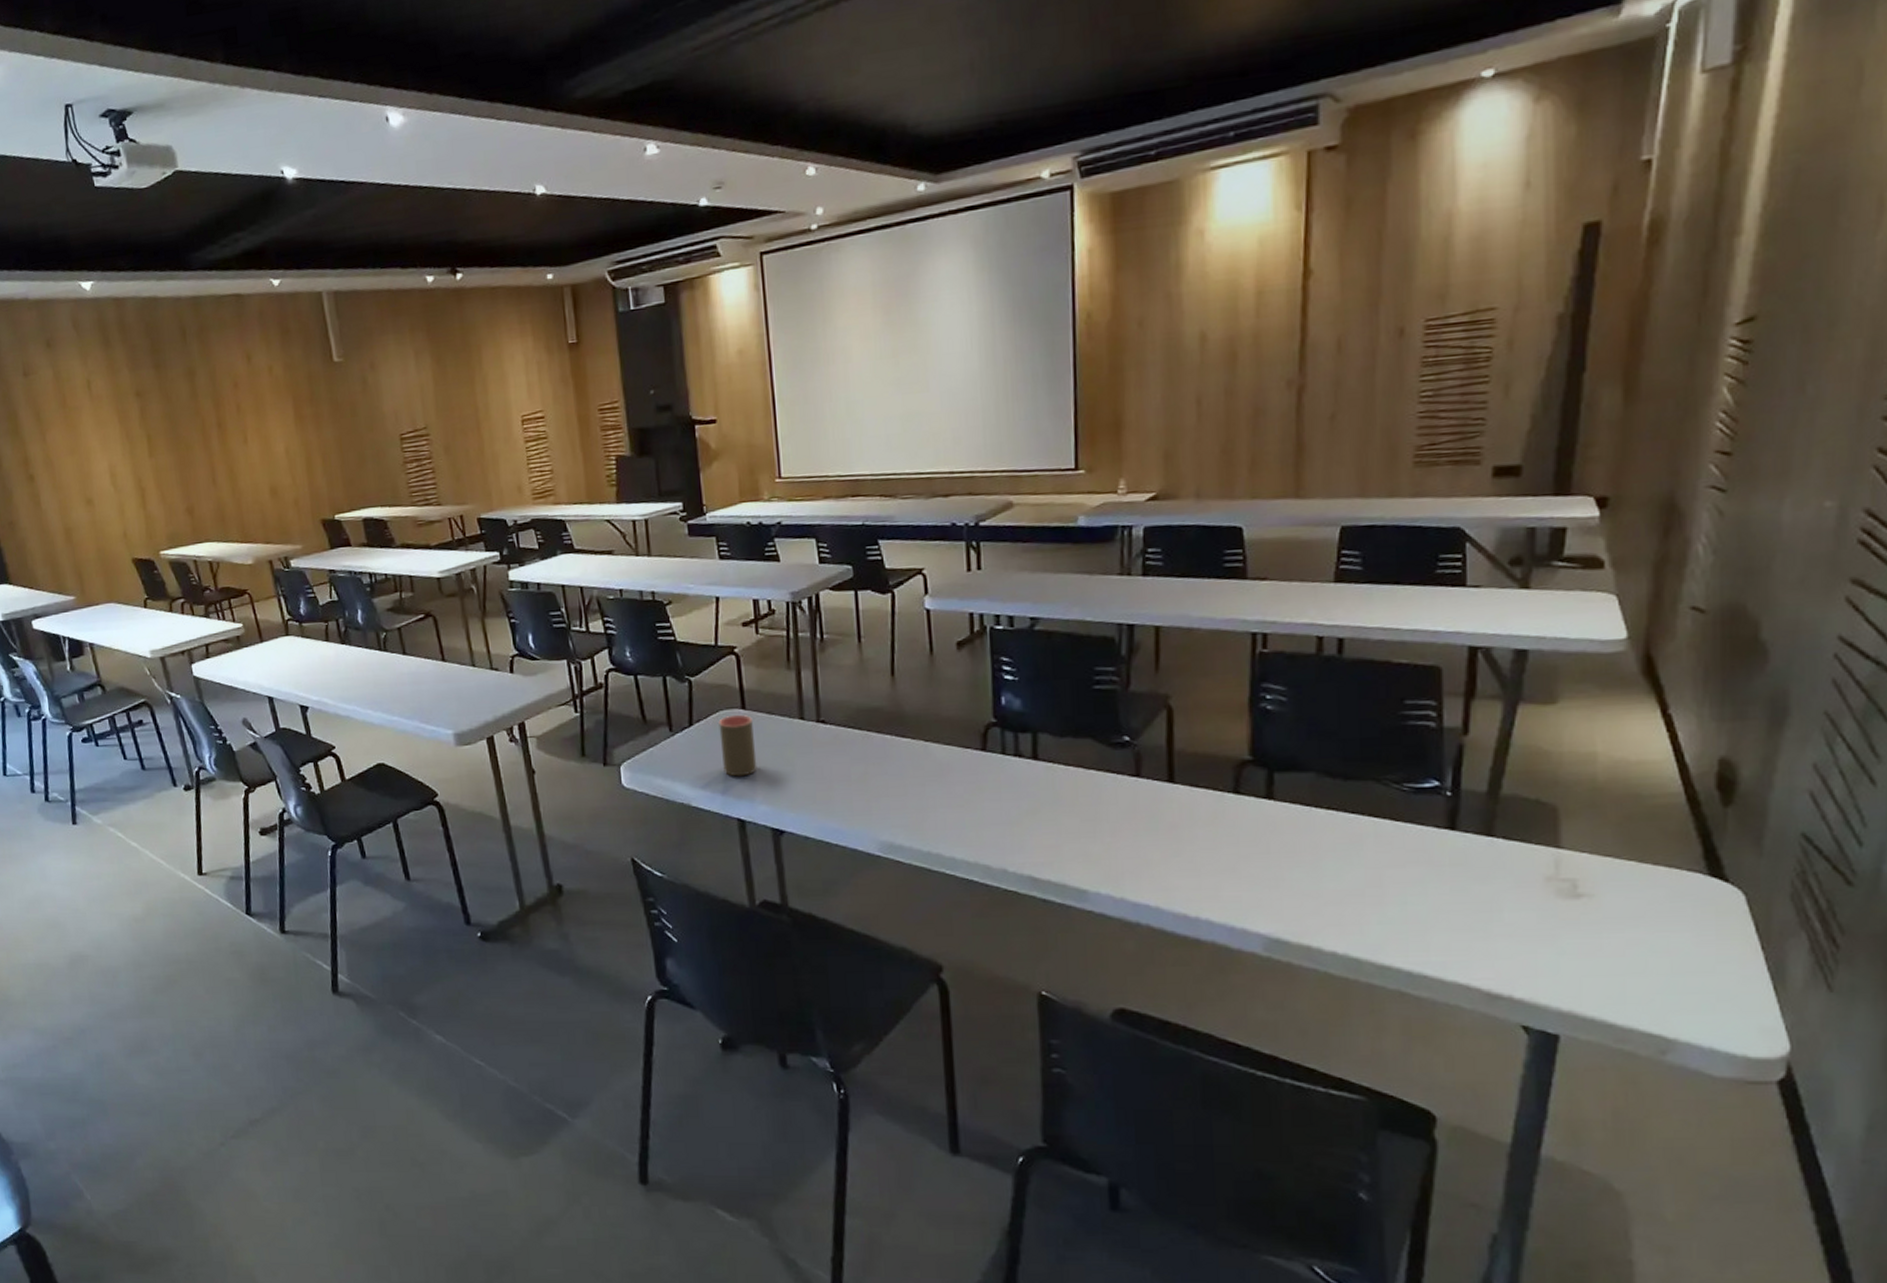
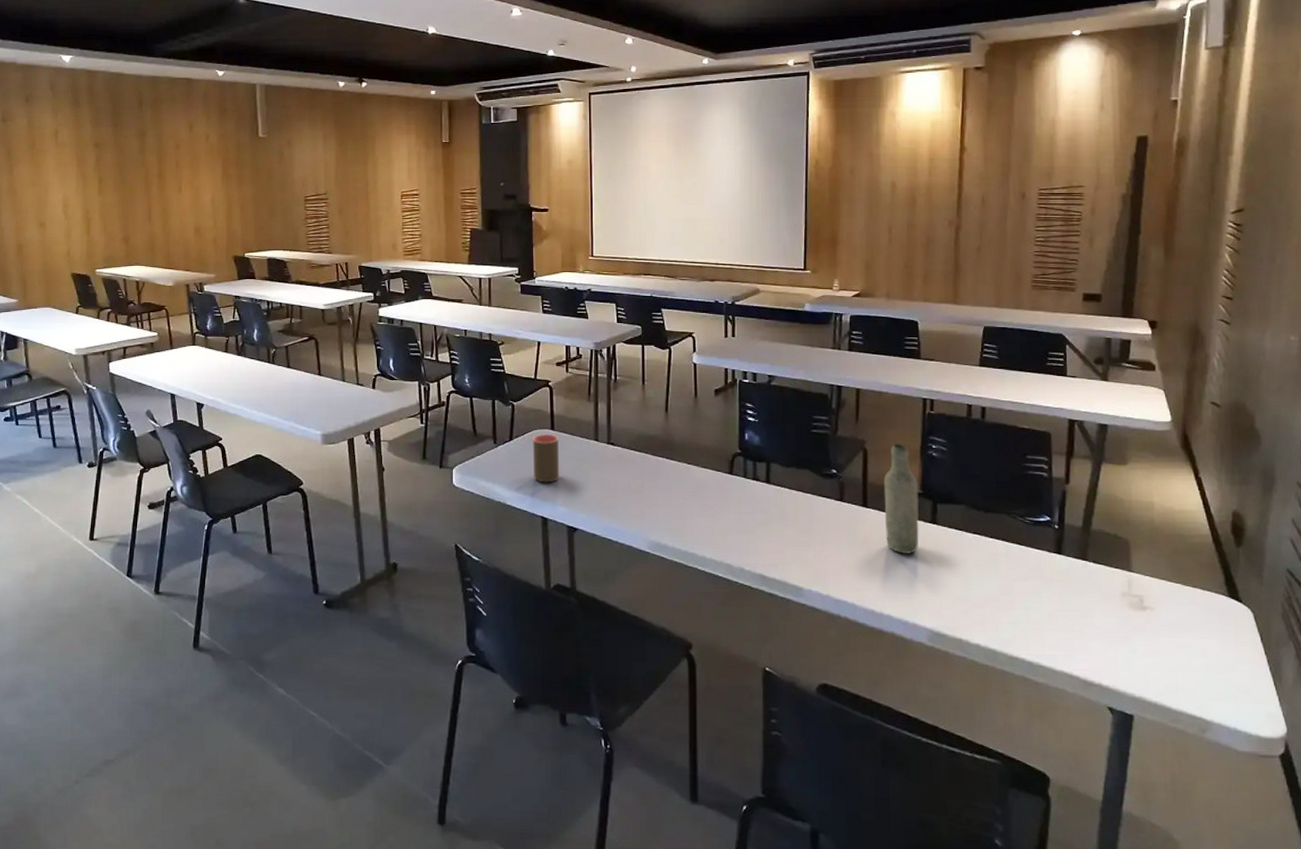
bottle: none [1197,695,1249,842] -> present [883,443,919,555]

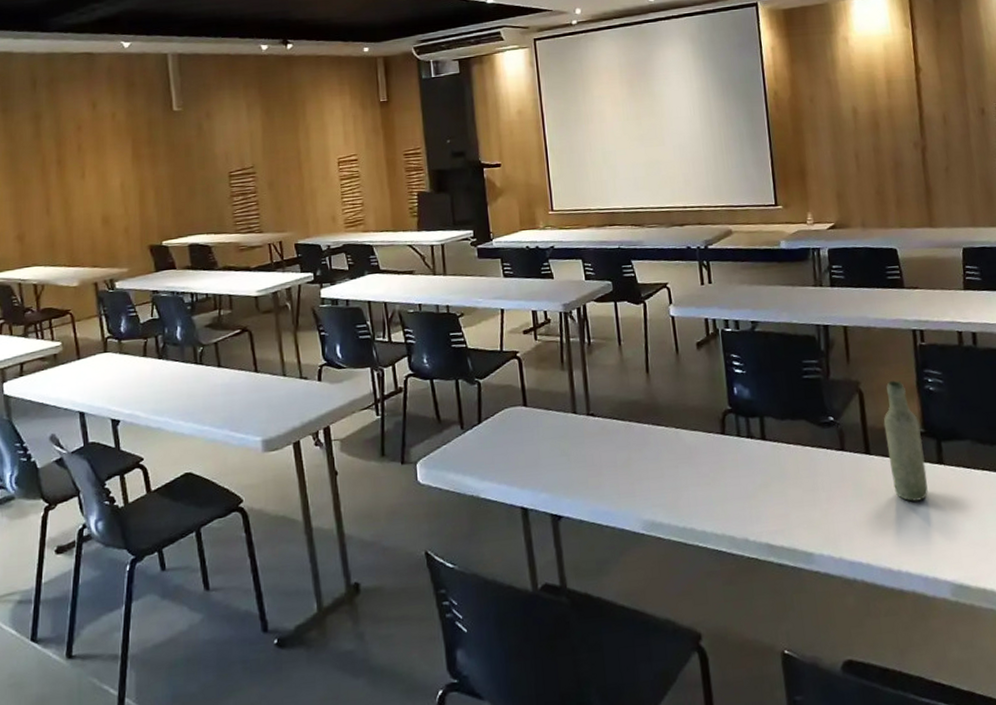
cup: present [532,435,560,483] -> none [504,411,538,468]

